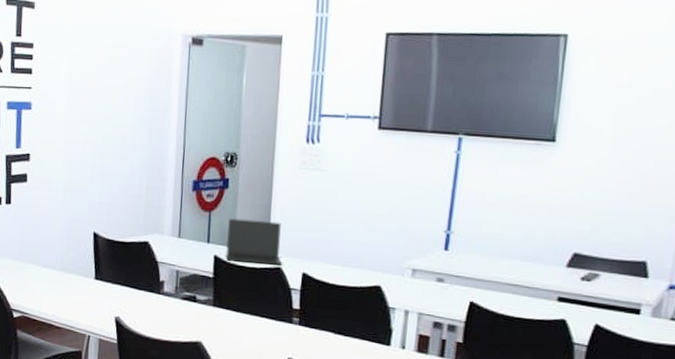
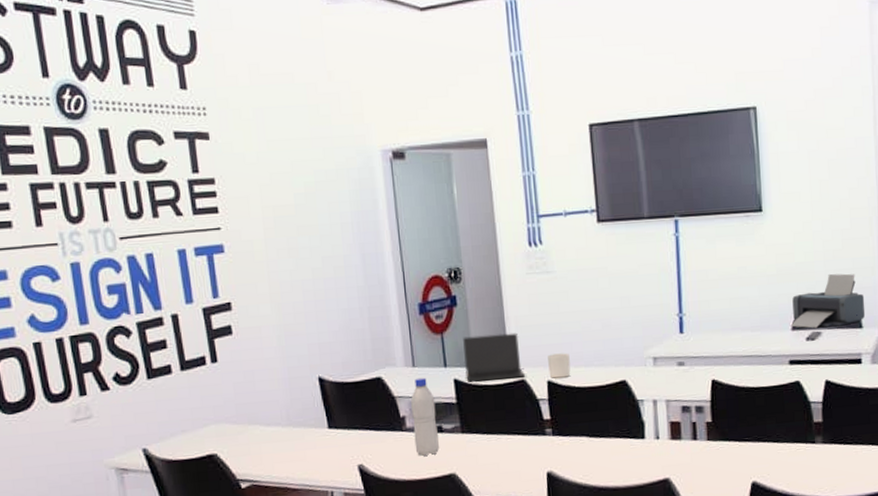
water bottle: none [168,248,194,321] -> present [411,377,440,457]
mug: none [305,248,328,273] -> present [548,353,571,378]
printer: none [565,216,656,272] -> present [790,273,866,328]

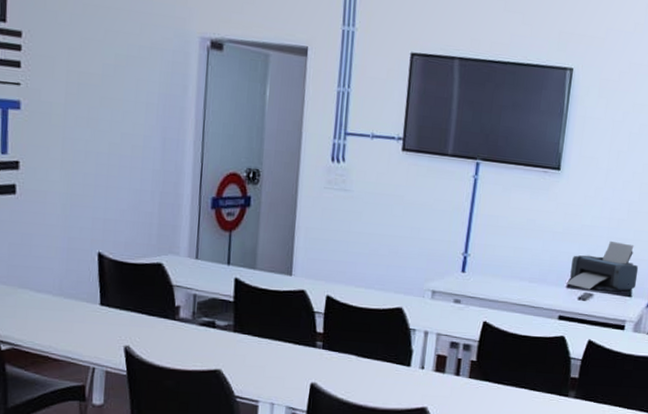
water bottle: present [411,377,440,457] -> none [185,270,213,349]
laptop: present [463,332,525,383] -> none [247,238,306,288]
mug: present [548,353,571,378] -> none [329,270,352,295]

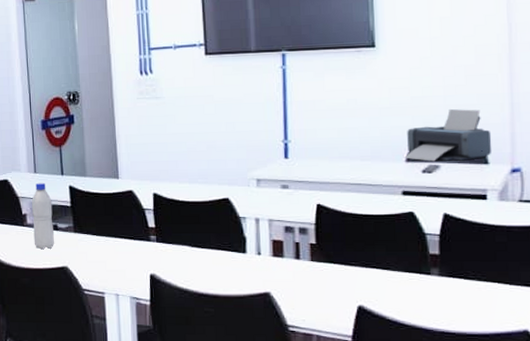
water bottle: none [185,270,213,349] -> present [32,182,55,250]

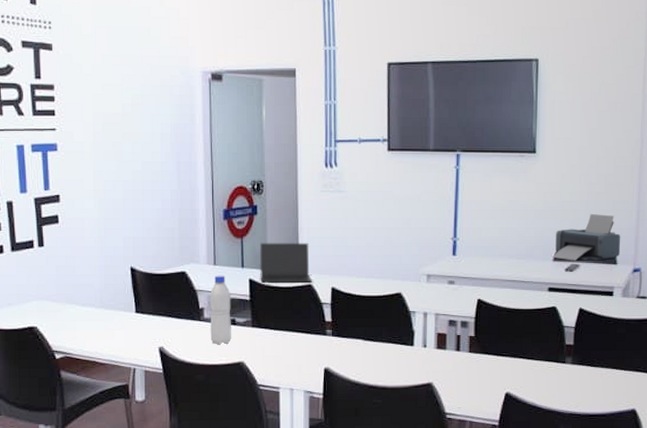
laptop: none [78,149,132,190] -> present [259,242,312,284]

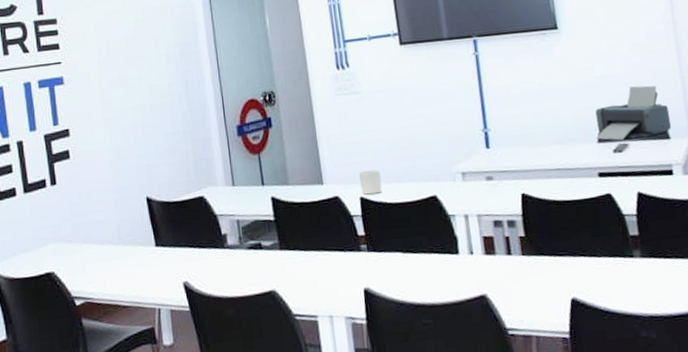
water bottle: present [210,275,232,345] -> none [231,195,260,274]
laptop: present [259,242,312,284] -> none [278,151,338,201]
mug: none [333,264,353,286] -> present [359,169,382,195]

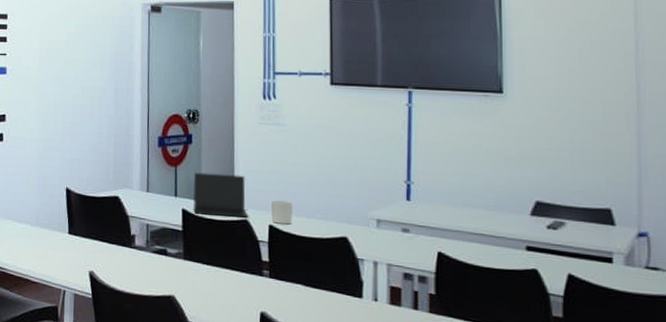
laptop: none [278,151,338,201] -> present [192,172,248,218]
printer: present [595,85,672,141] -> none [529,163,619,220]

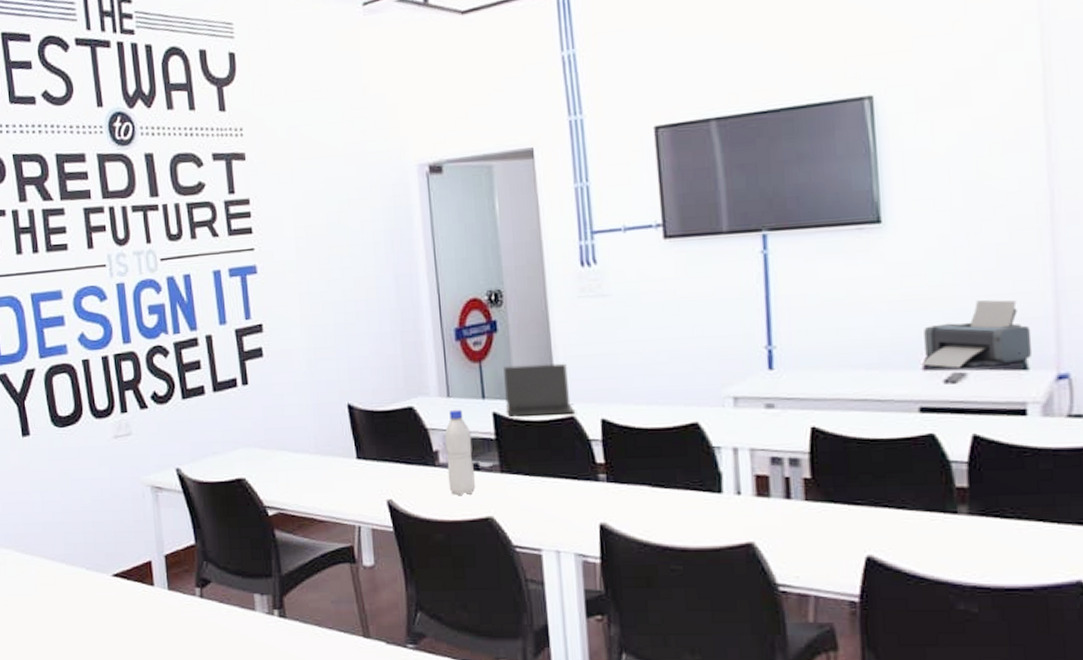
water bottle: none [140,202,163,275] -> present [445,409,476,496]
mug: present [271,200,293,224] -> none [602,388,630,417]
printer: none [529,163,619,220] -> present [921,299,1033,368]

